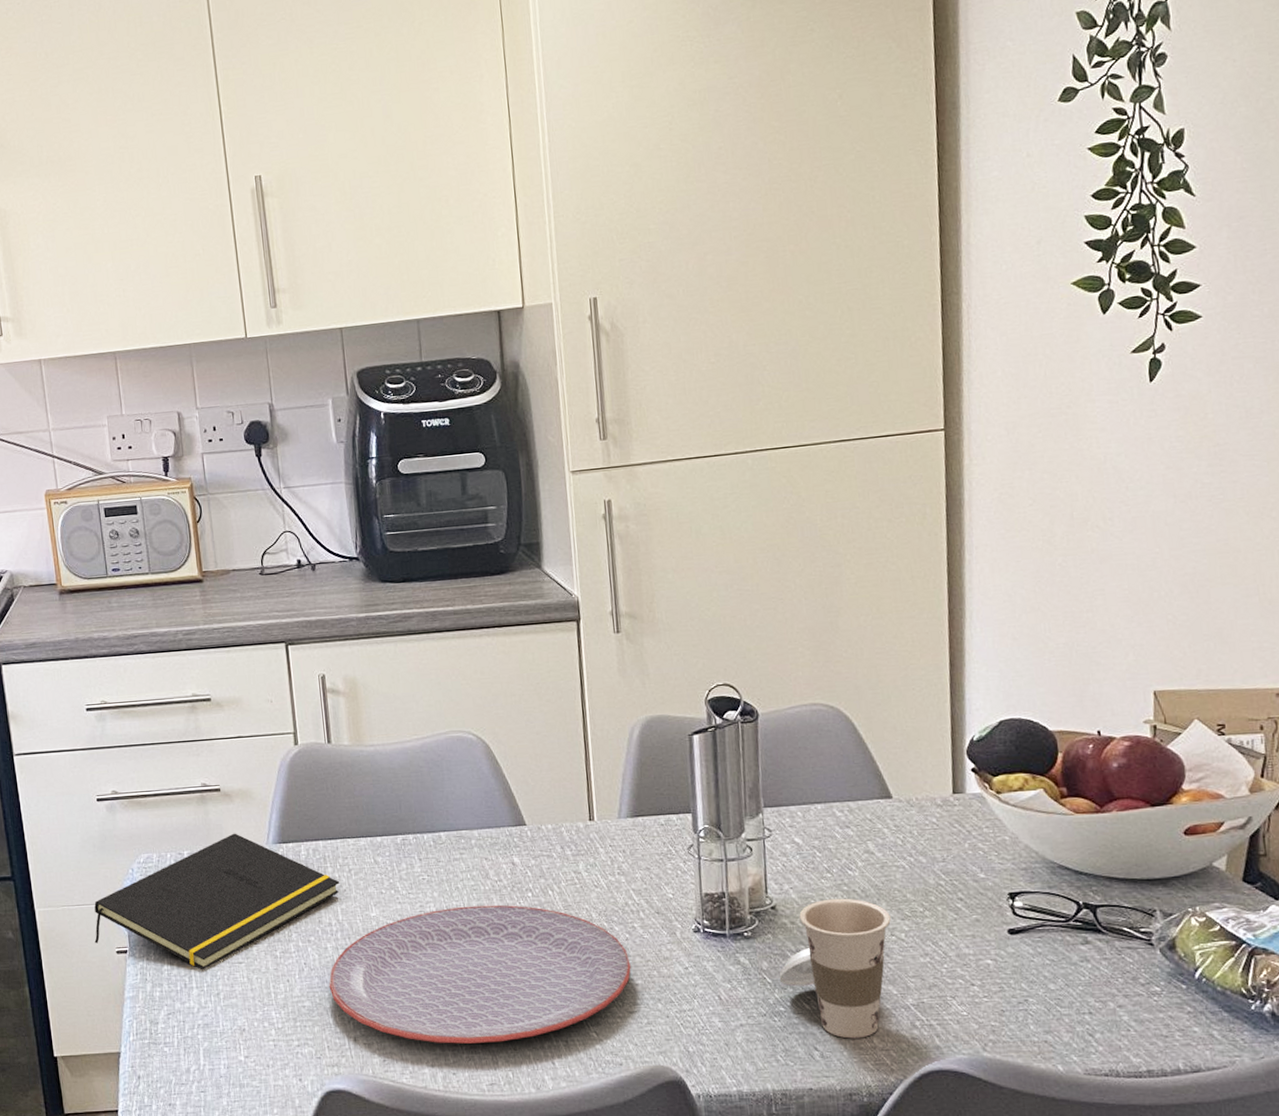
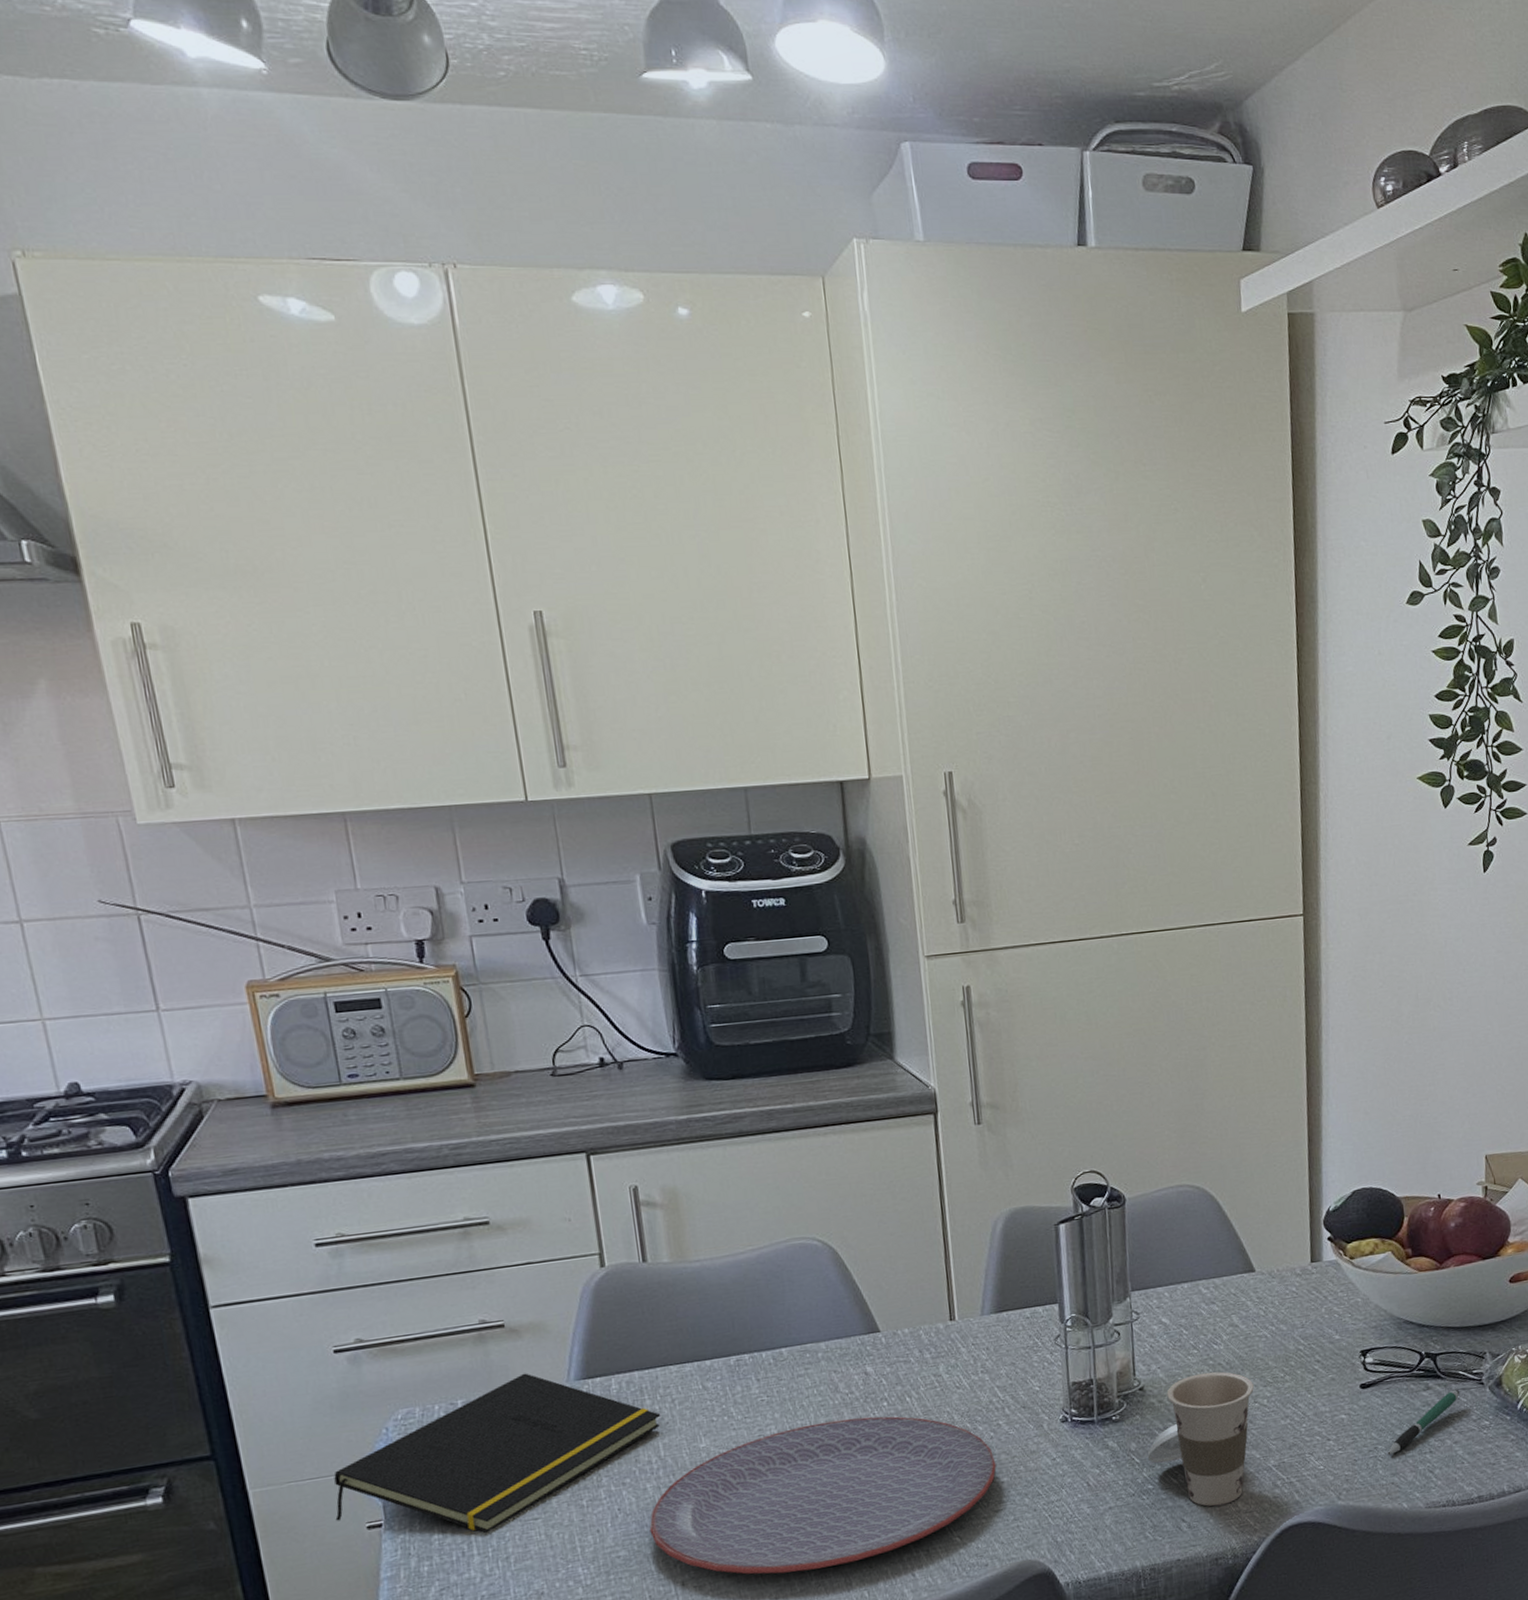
pen: none [1039,947,1125,1010] -> present [1387,1389,1460,1455]

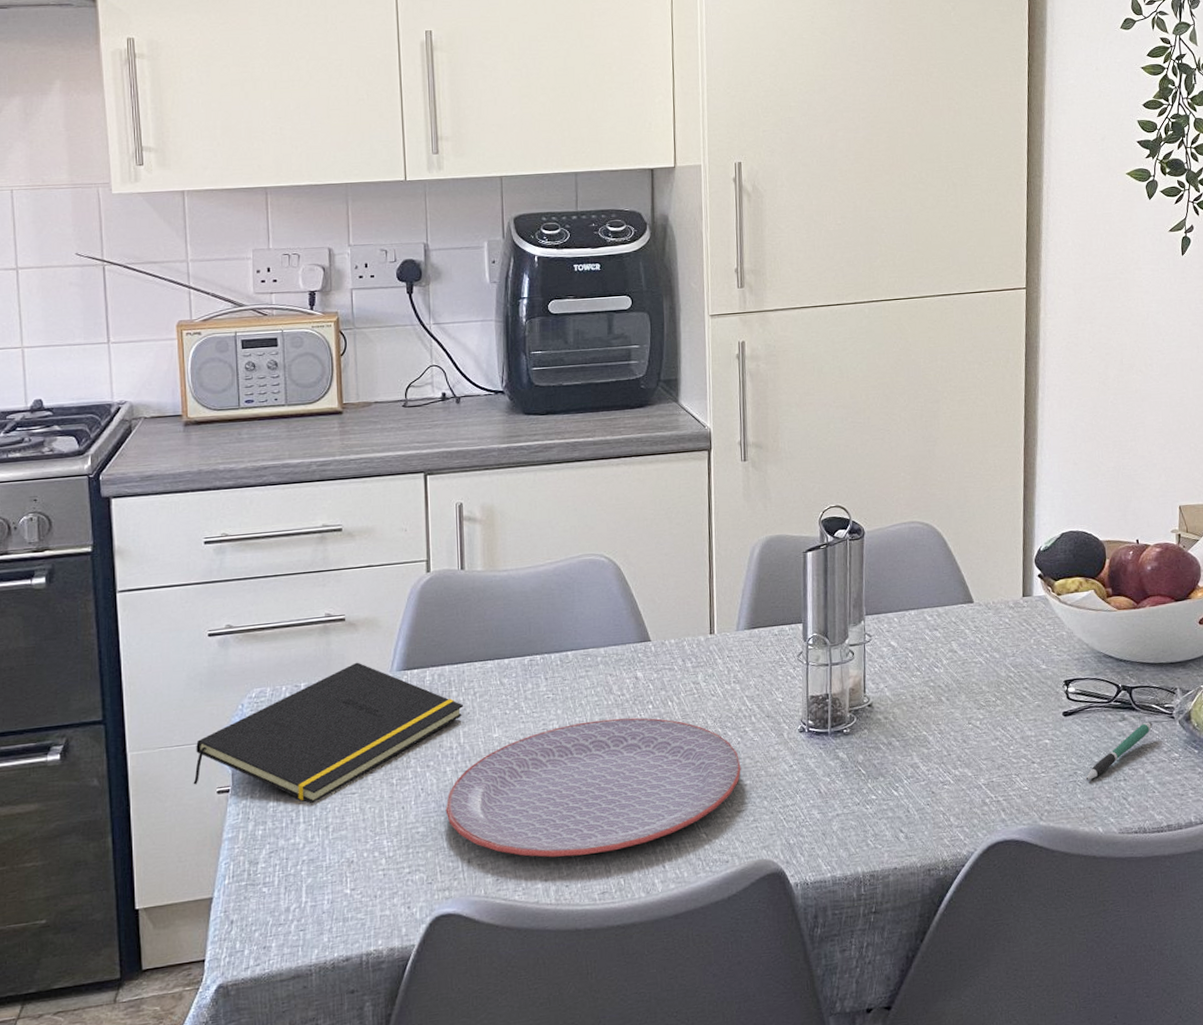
cup: present [1147,1371,1254,1507] -> none [872,693,969,820]

